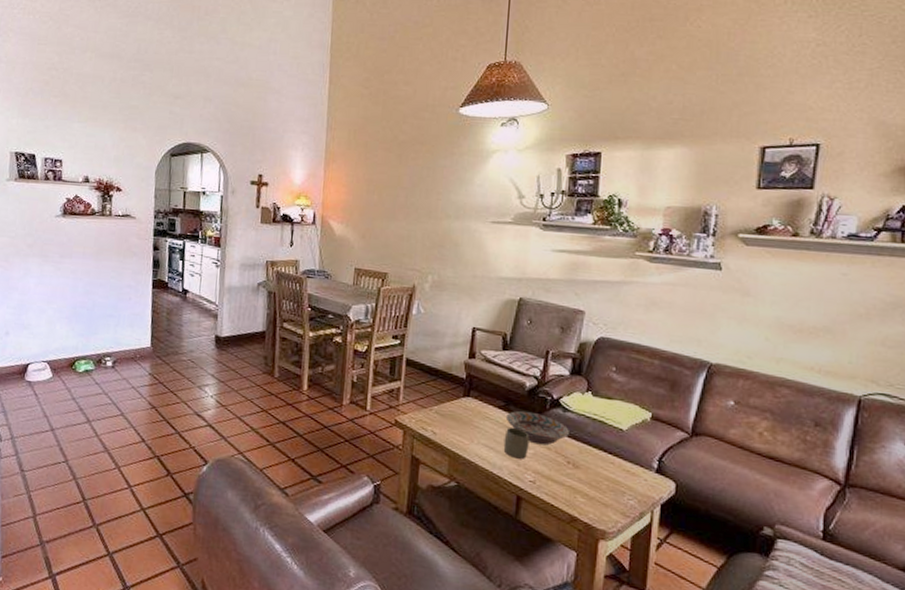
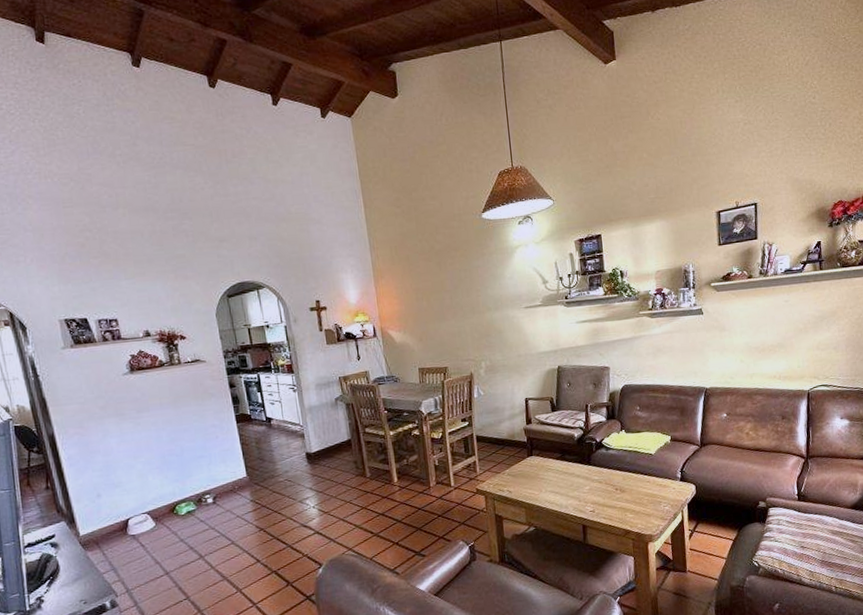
mug: present [503,427,530,459] -> none [565,471,585,496]
decorative bowl: present [505,410,569,446] -> none [563,456,613,481]

